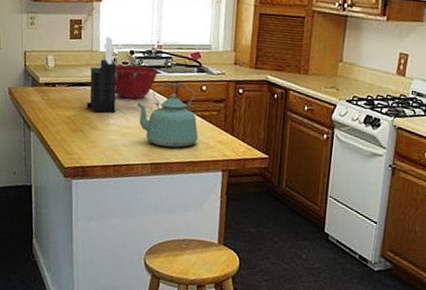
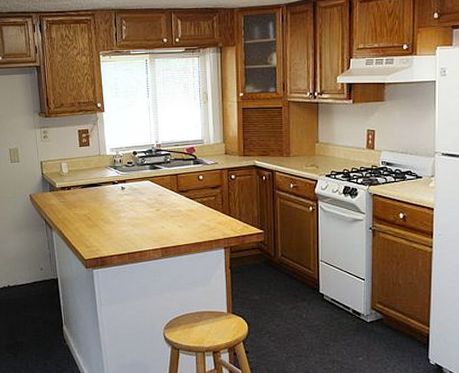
knife block: present [86,36,117,113] -> none [99,141,125,208]
mixing bowl: present [114,65,158,100] -> none [122,165,159,194]
kettle: present [137,82,198,148] -> none [144,175,200,233]

